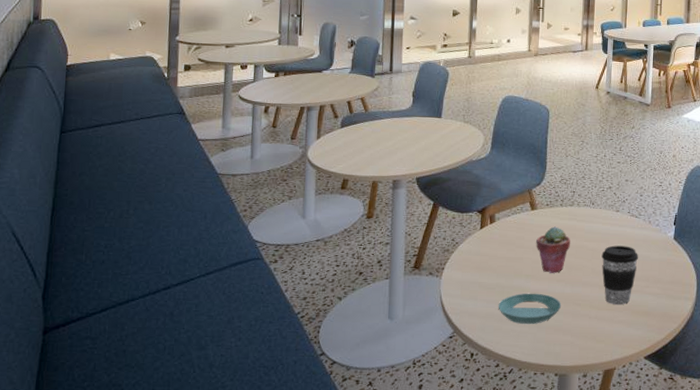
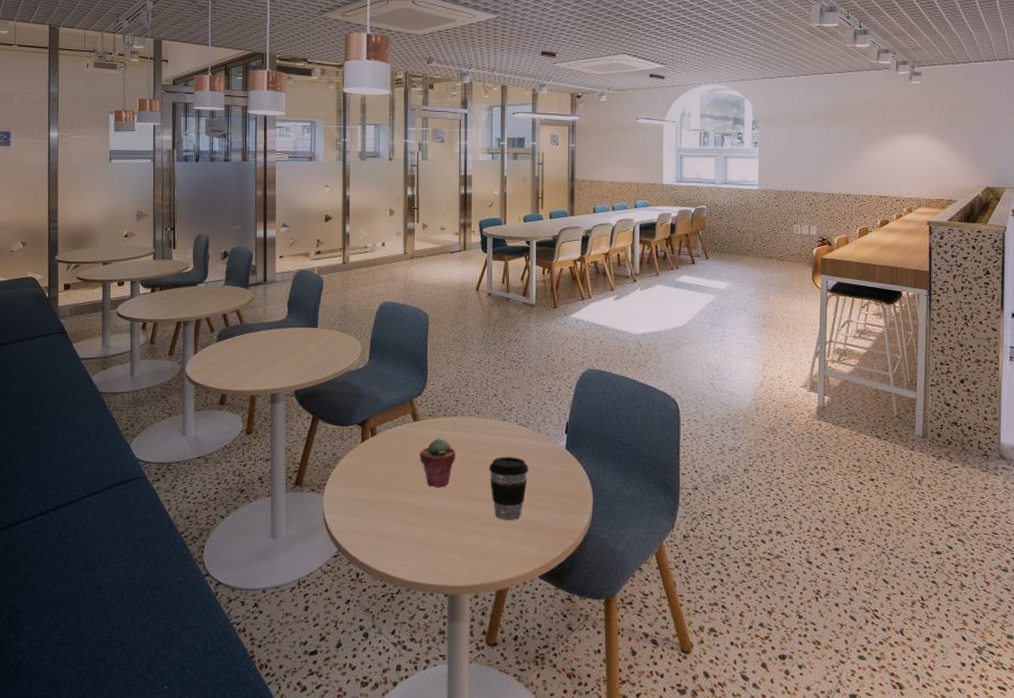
saucer: present [498,293,562,325] -> none [383,509,449,543]

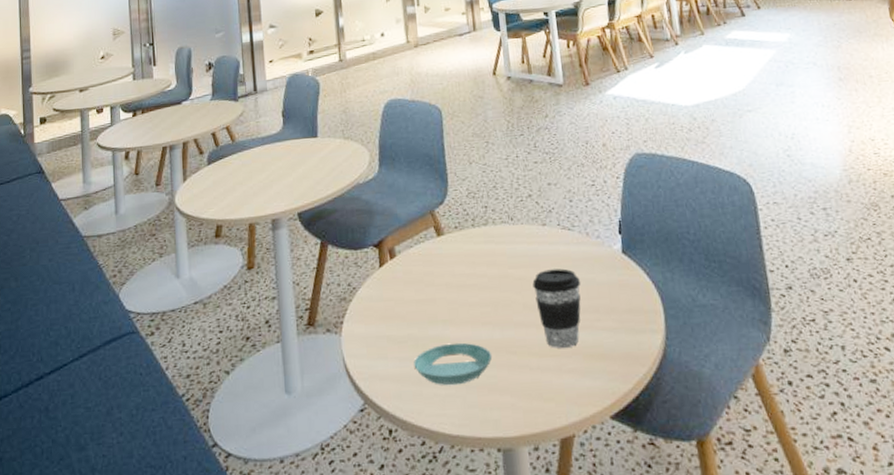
saucer: none [383,509,449,543] -> present [414,342,493,386]
potted succulent: present [420,438,455,488] -> none [448,254,492,315]

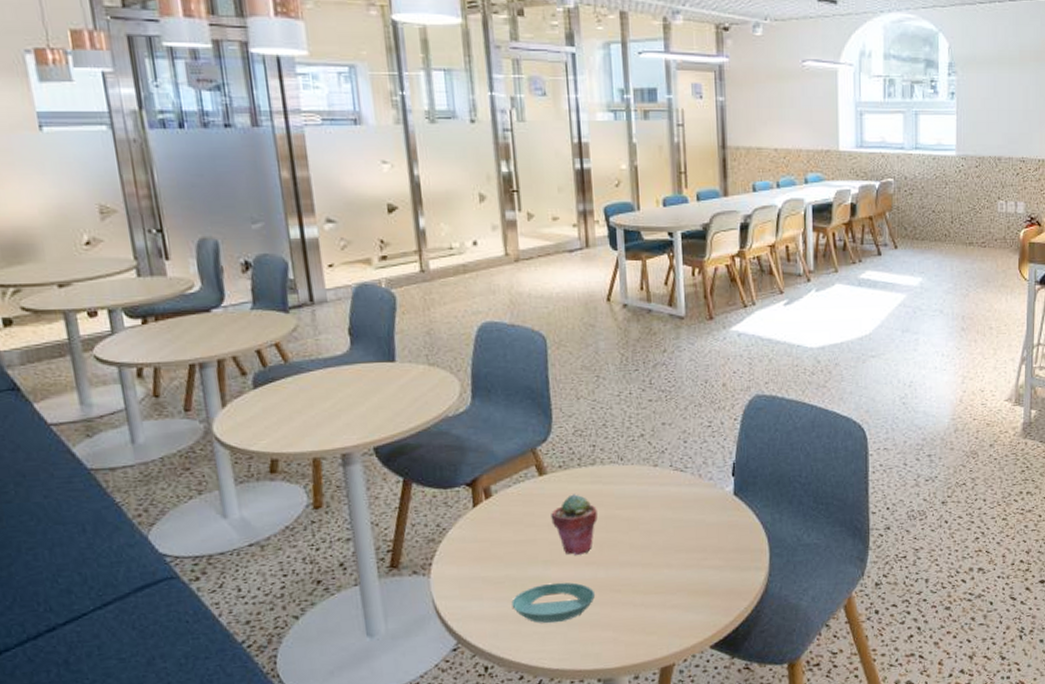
potted succulent: none [448,254,492,315] -> present [551,494,598,555]
coffee cup: present [532,268,581,348] -> none [640,509,689,586]

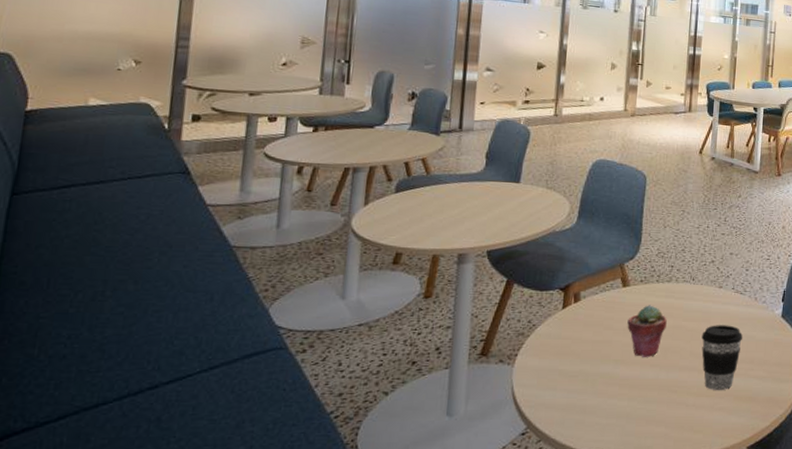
saucer: present [511,582,596,624] -> none [581,380,655,416]
coffee cup: none [640,509,689,586] -> present [701,325,742,390]

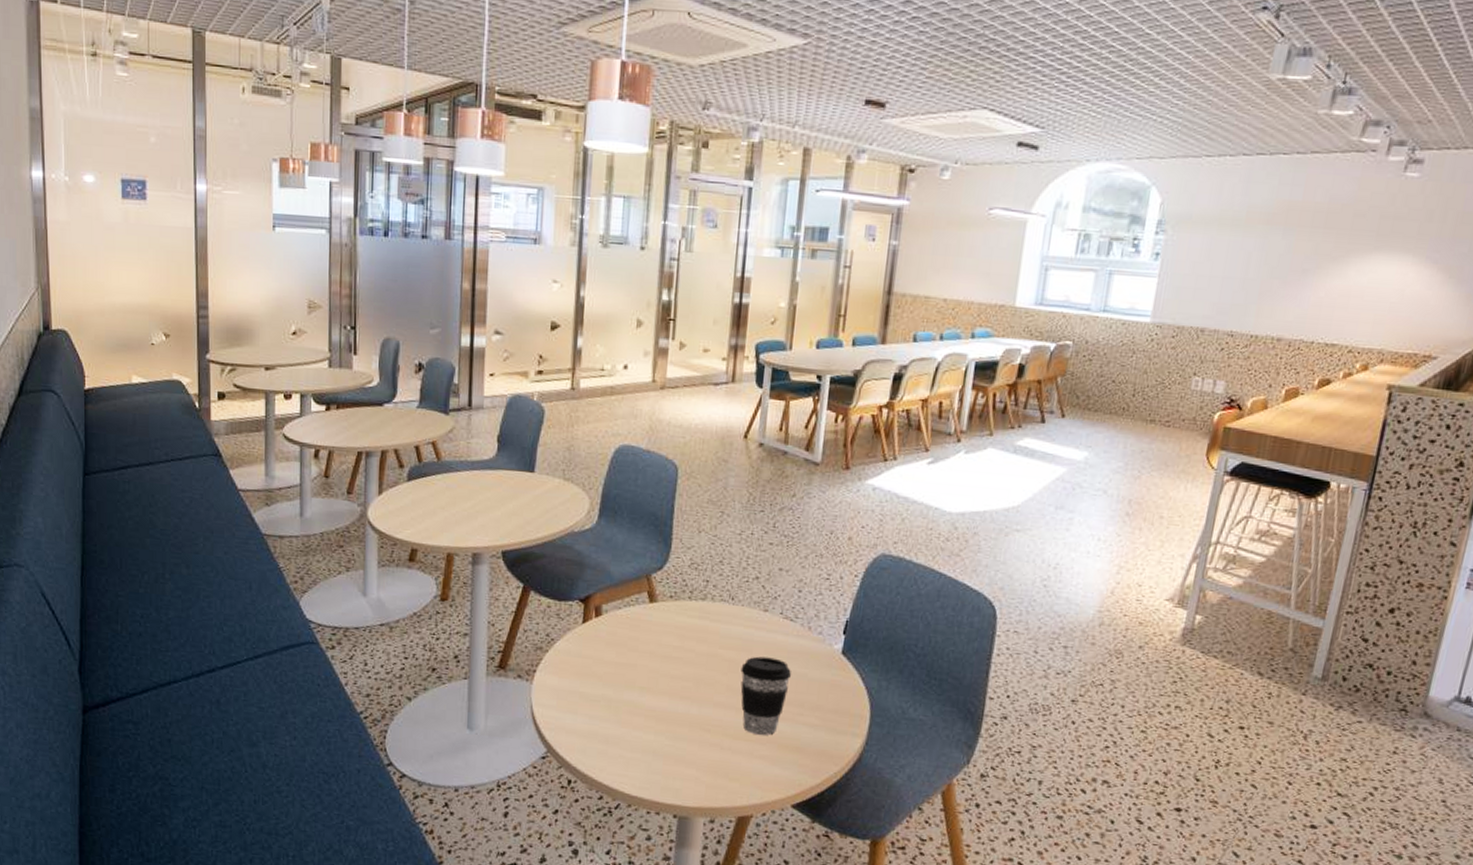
potted succulent: present [627,305,667,357] -> none [654,626,700,688]

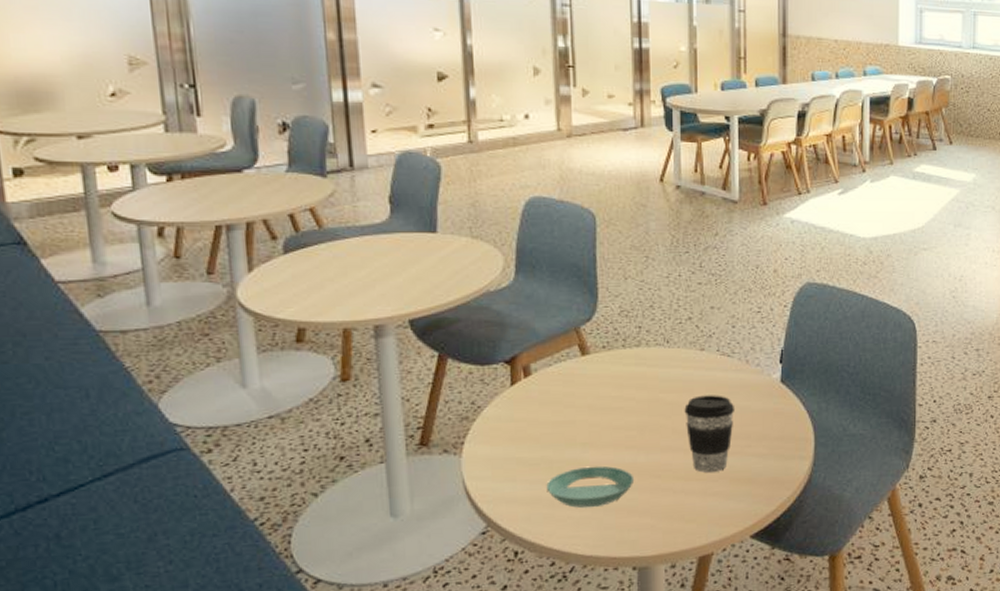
saucer: none [603,710,685,751] -> present [546,465,635,509]

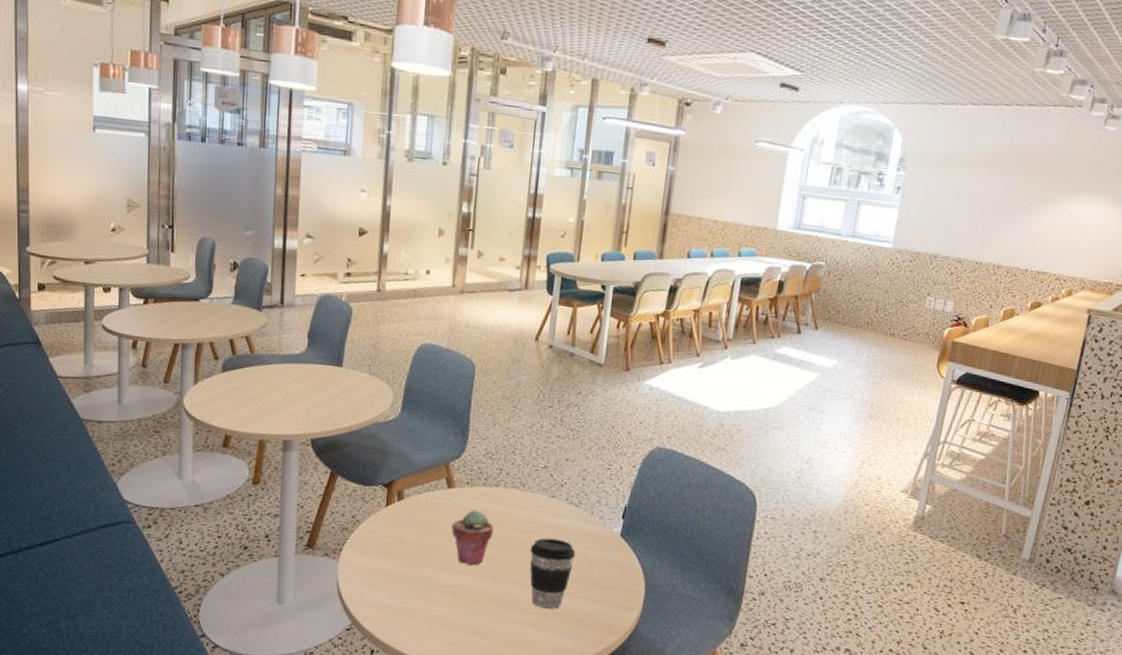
saucer: present [546,465,635,509] -> none [404,586,479,623]
potted succulent: none [592,375,640,438] -> present [451,510,494,566]

